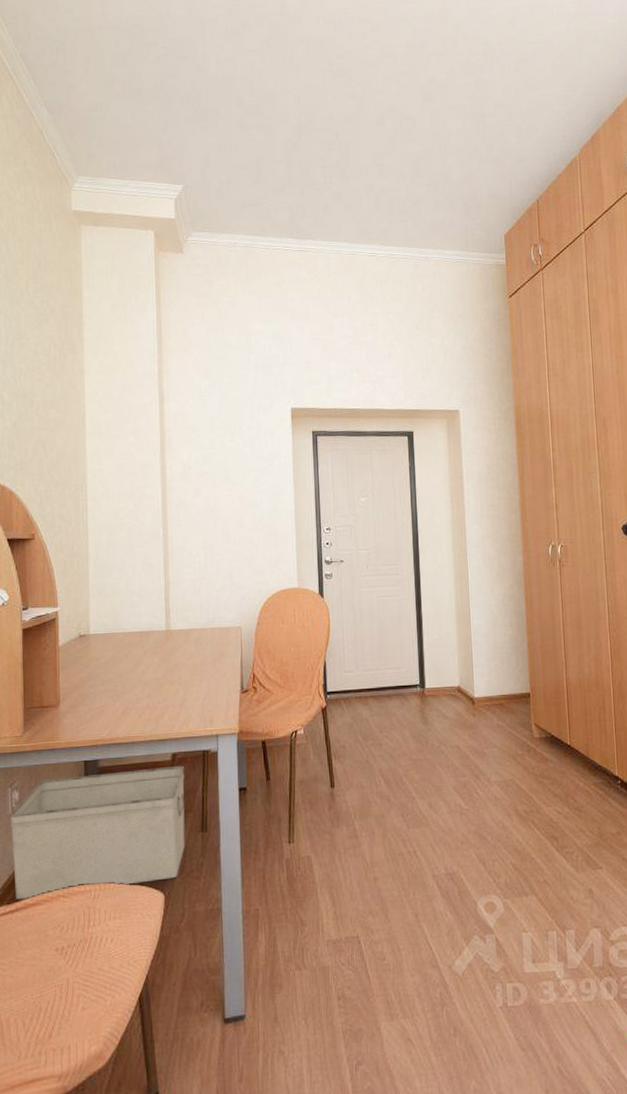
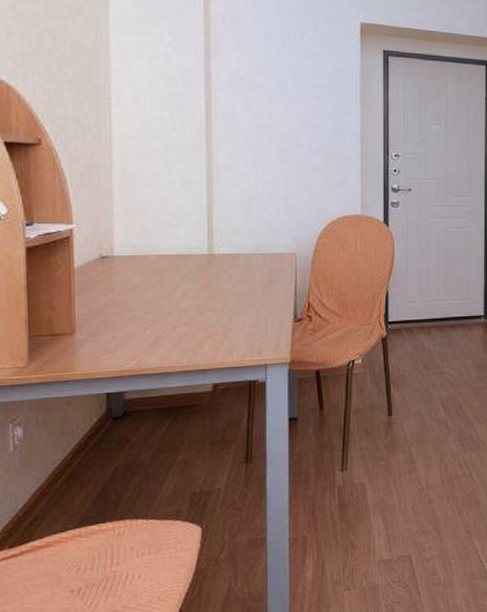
storage bin: present [10,765,185,900] -> none [11,396,228,543]

